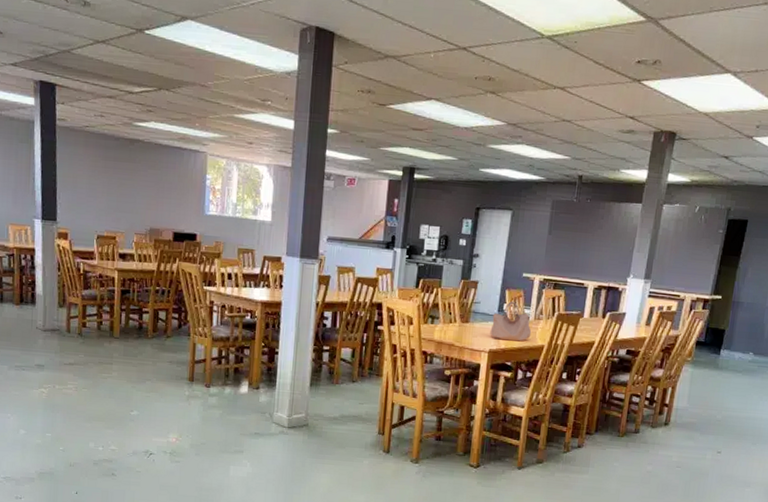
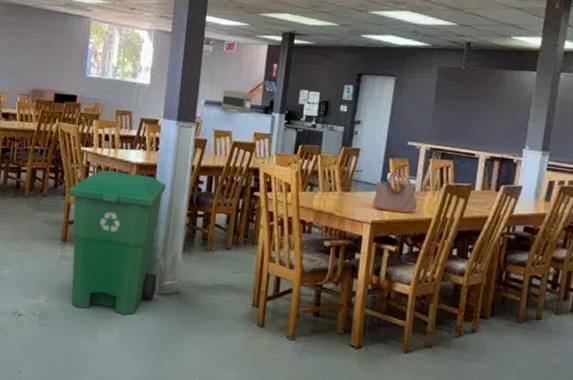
recycling bin: none [193,309,292,449] -> present [68,170,167,316]
microwave: none [344,225,375,248] -> present [221,89,253,113]

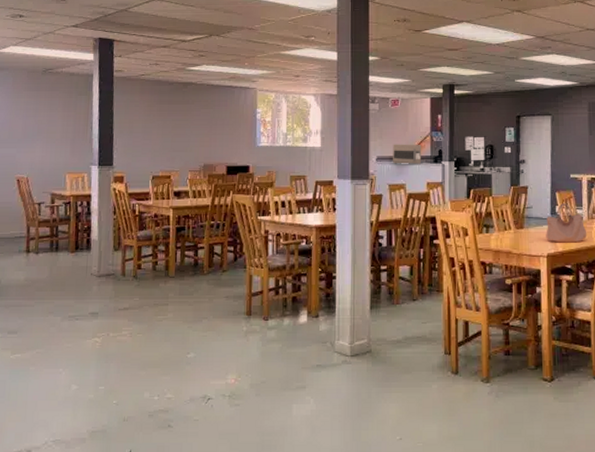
recycling bin: present [68,170,167,316] -> none [249,237,348,383]

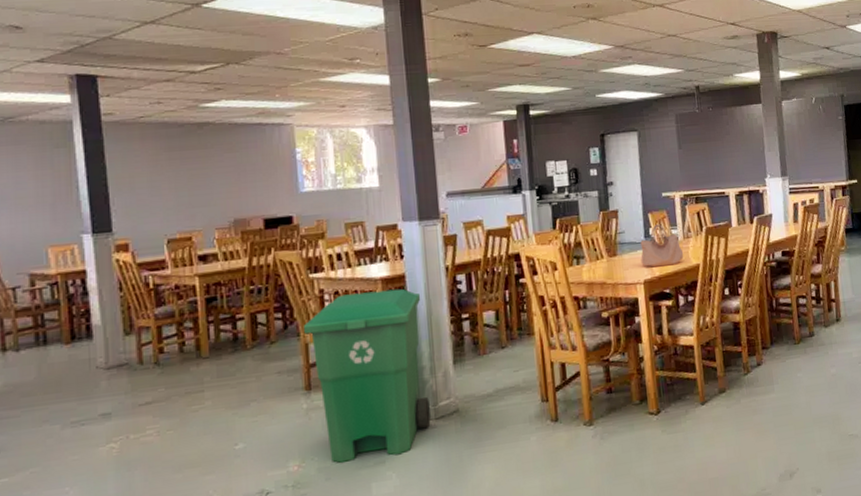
recycling bin: none [249,237,348,383] -> present [303,288,431,463]
microwave: present [393,144,422,164] -> none [464,174,499,198]

